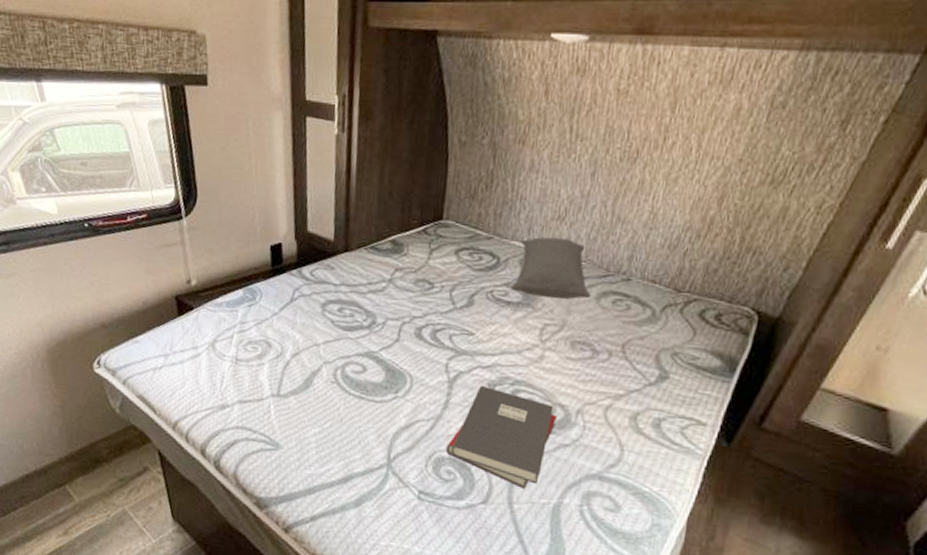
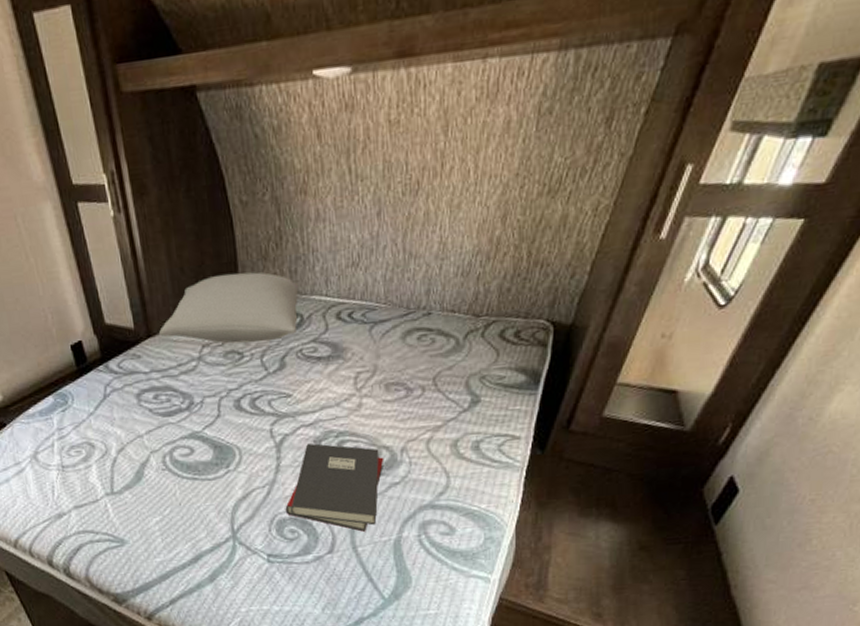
pillow: none [357,205,501,277] -> present [159,272,299,344]
pillow: present [510,237,591,300] -> none [318,284,397,347]

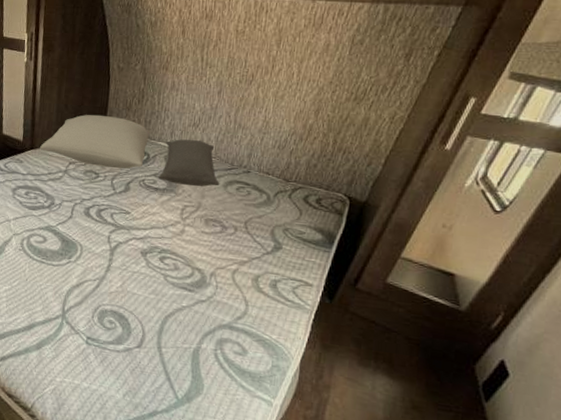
hardback book: present [285,443,384,532] -> none [108,253,196,336]
pillow: none [318,284,397,347] -> present [158,139,220,187]

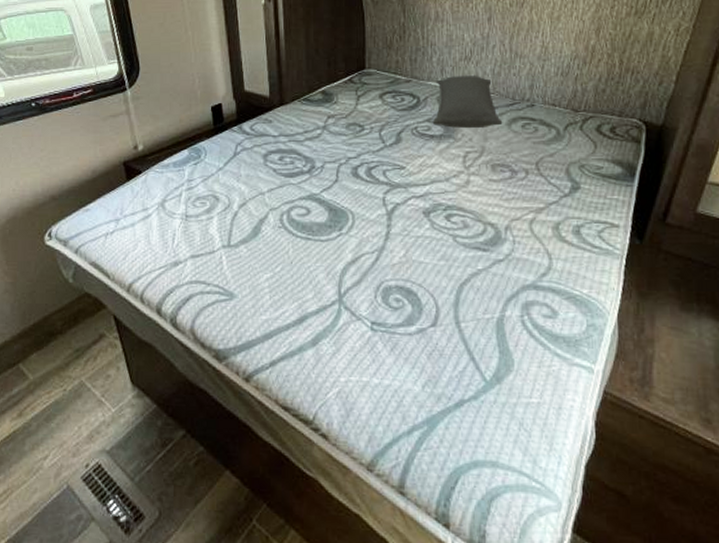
pillow: present [40,114,150,169] -> none [291,57,418,118]

